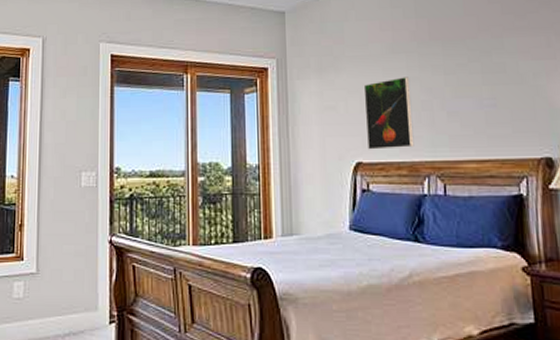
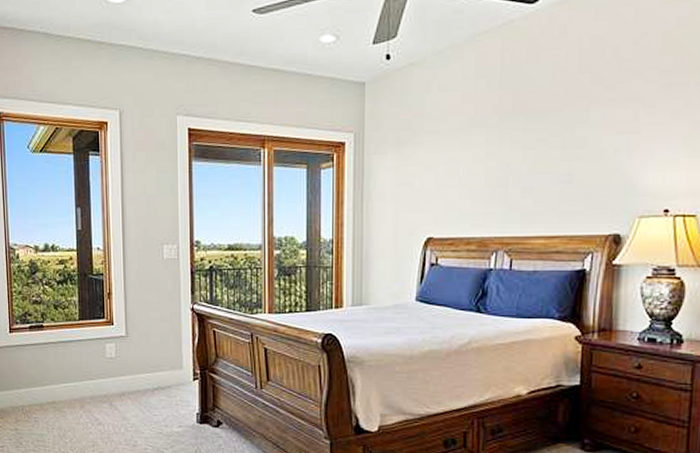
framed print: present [363,77,414,150] -> none [439,152,487,226]

